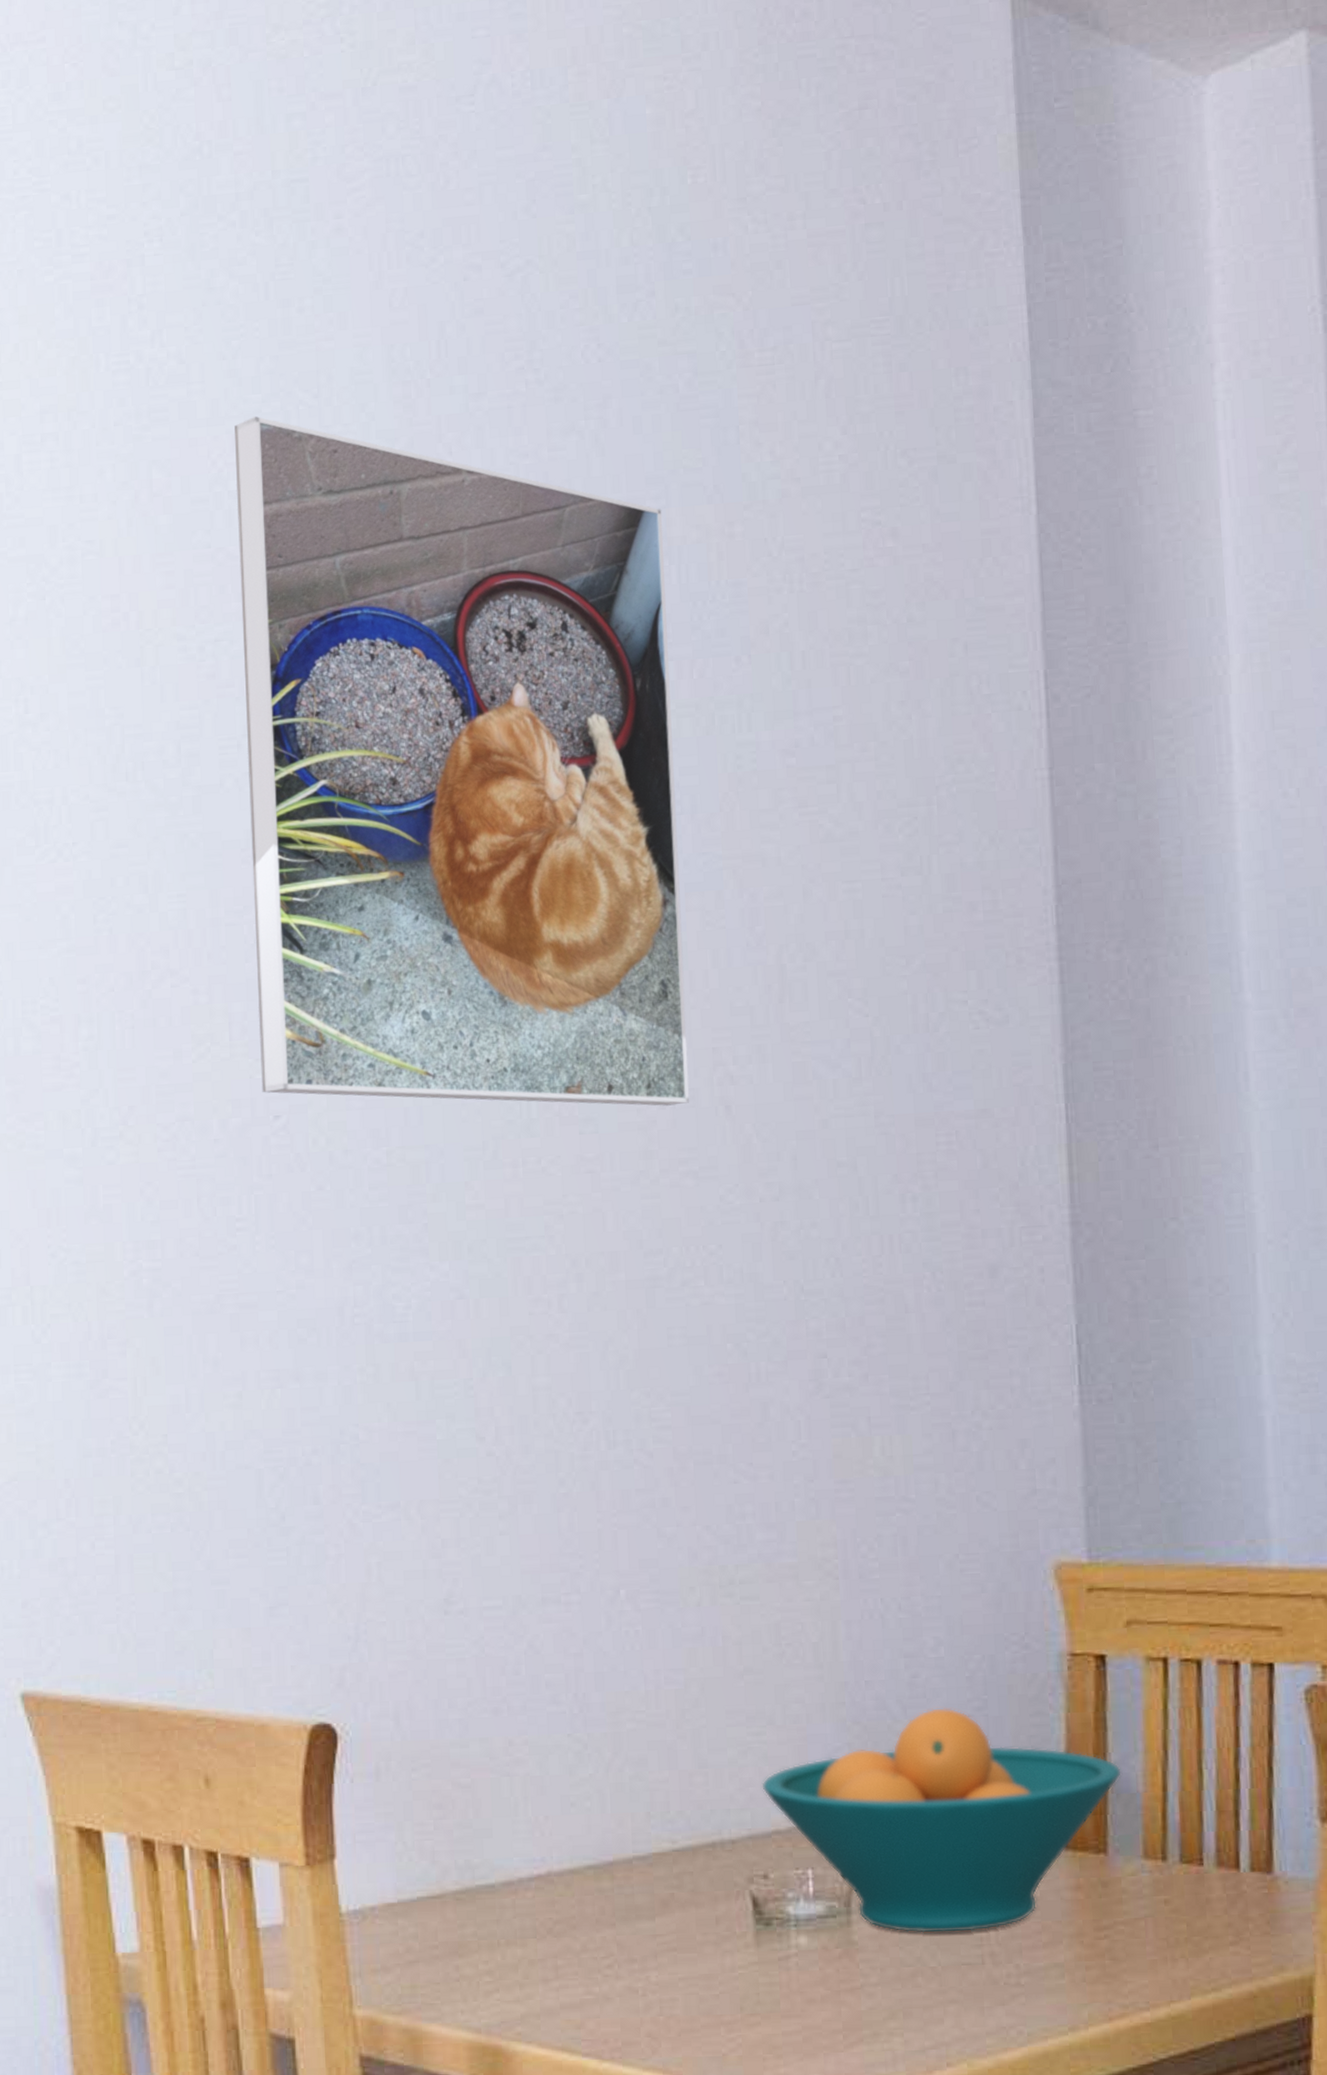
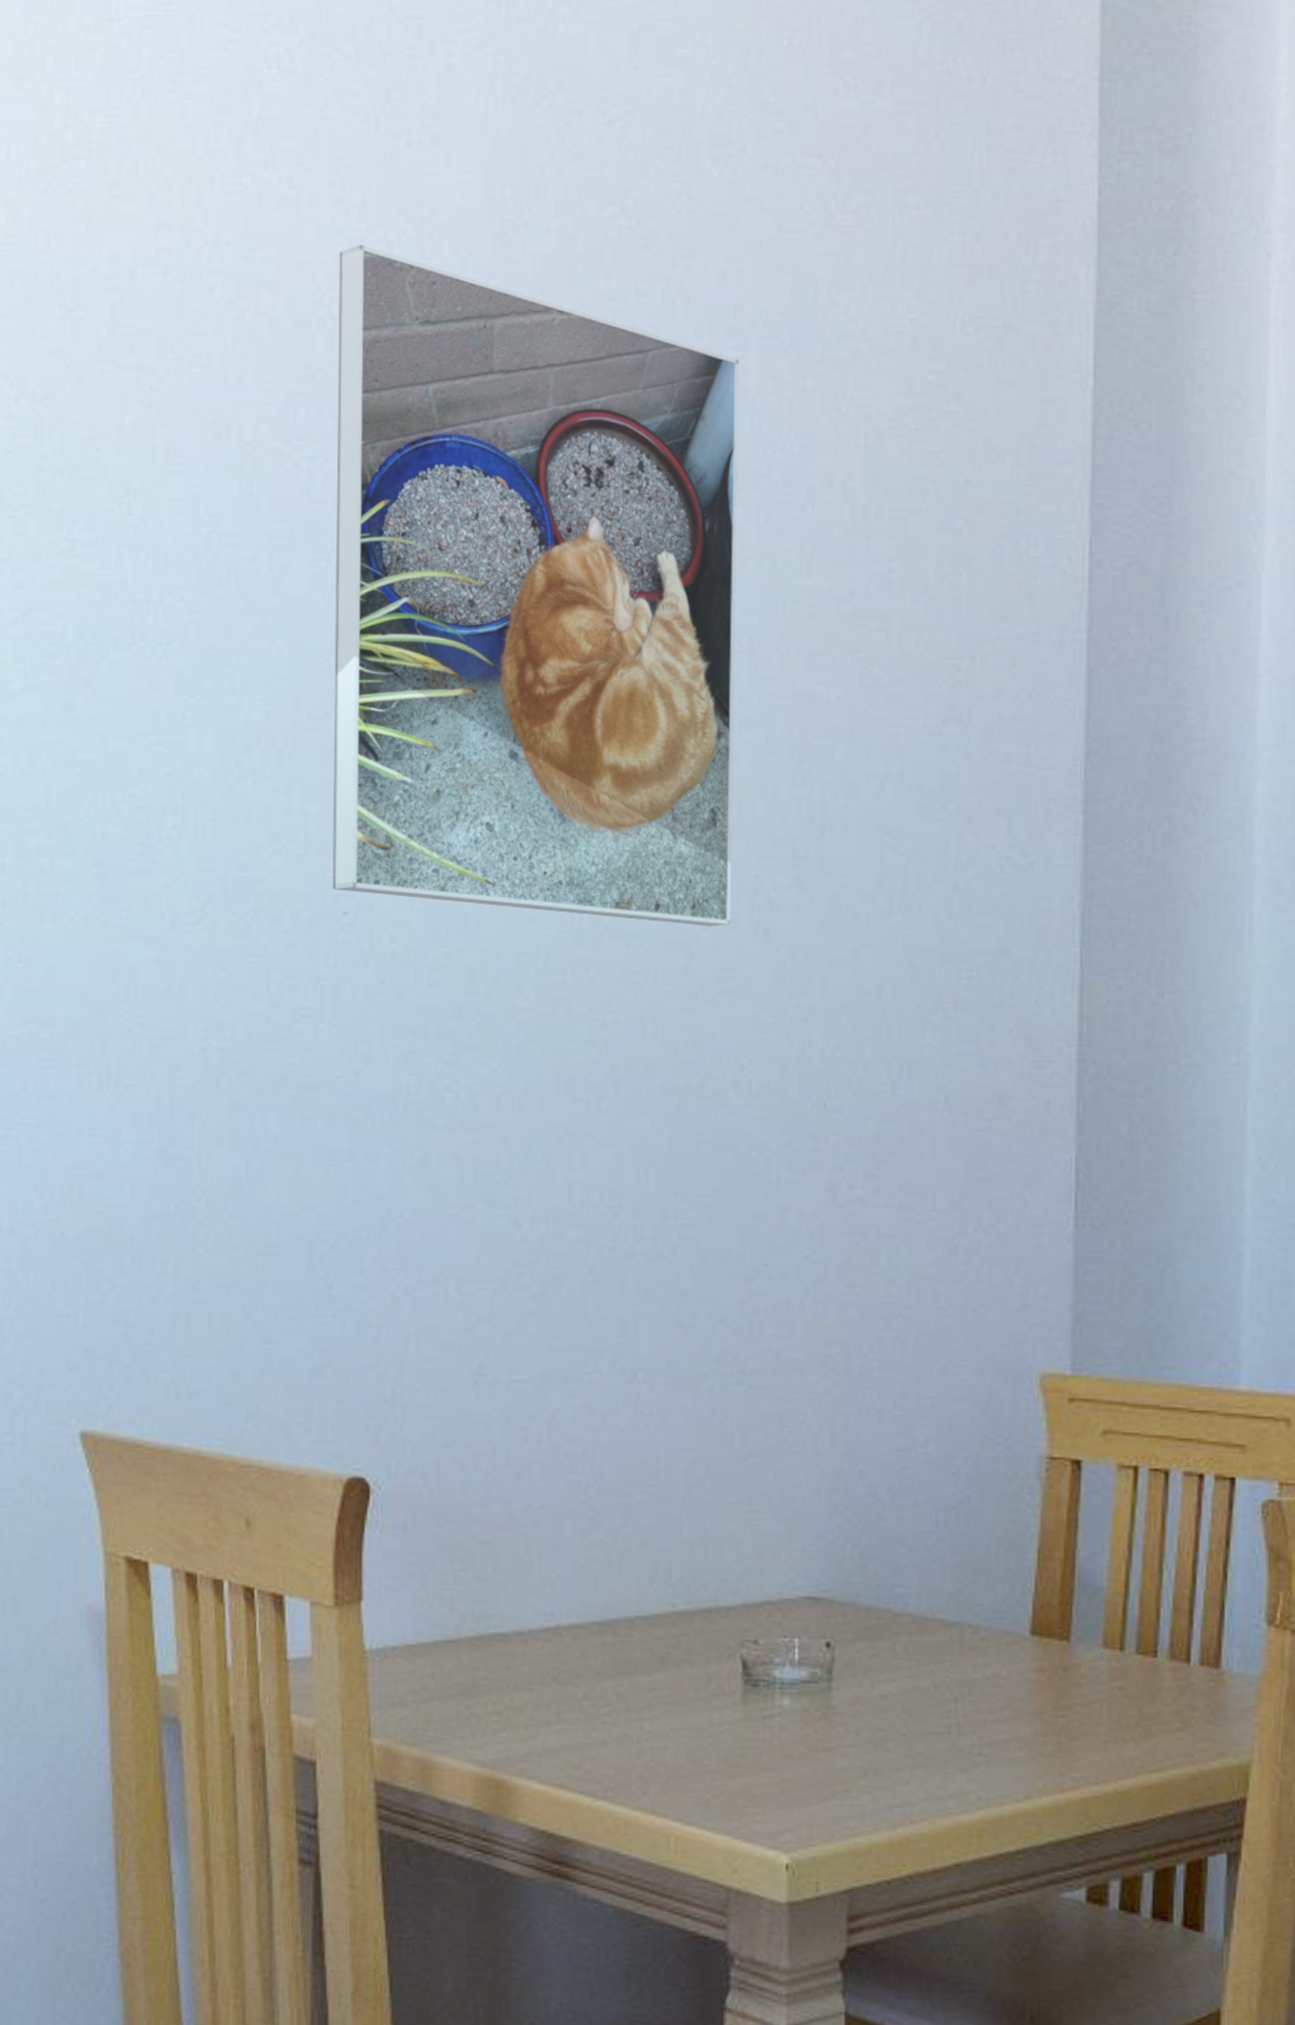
fruit bowl: present [762,1708,1122,1934] -> none [757,1499,1088,1704]

